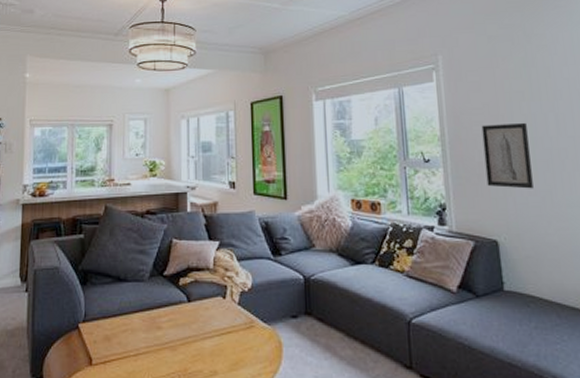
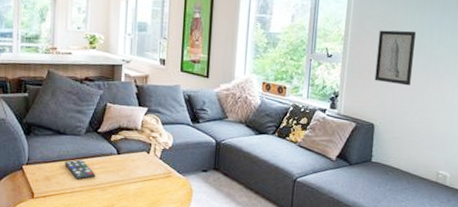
remote control: none [127,311,164,338] -> present [65,159,96,180]

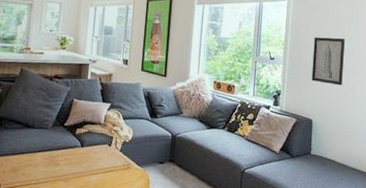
remote control: present [65,159,96,180] -> none [31,151,60,171]

